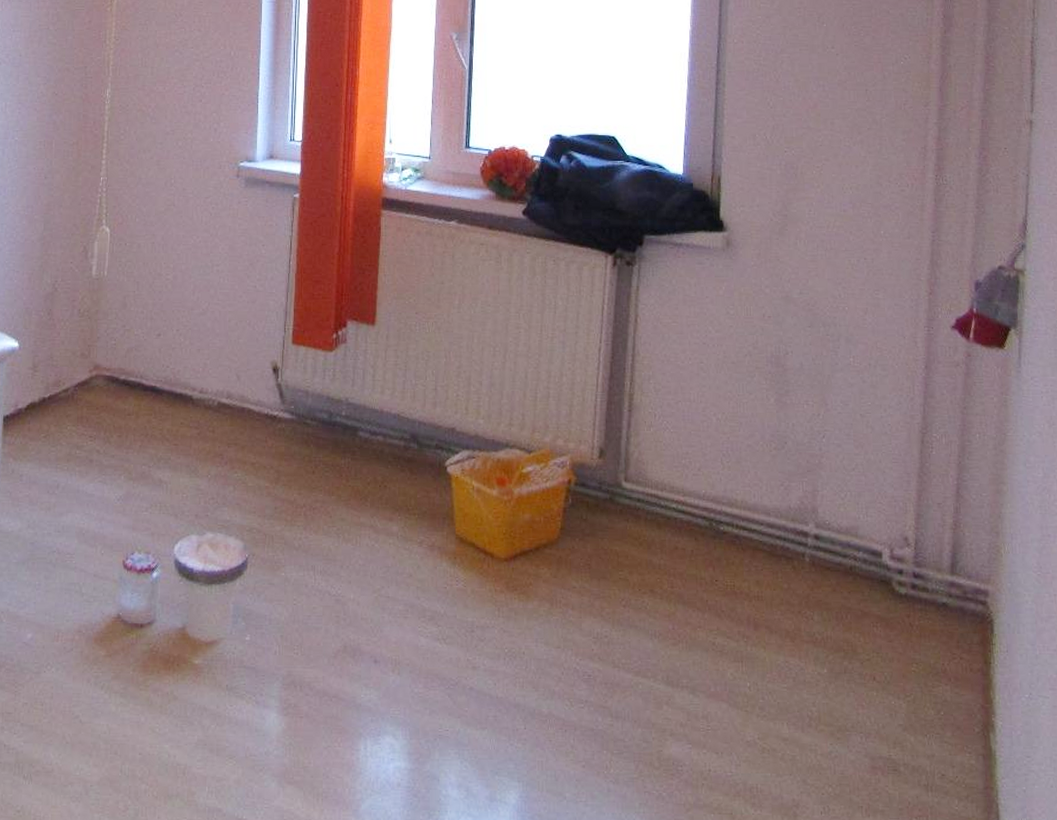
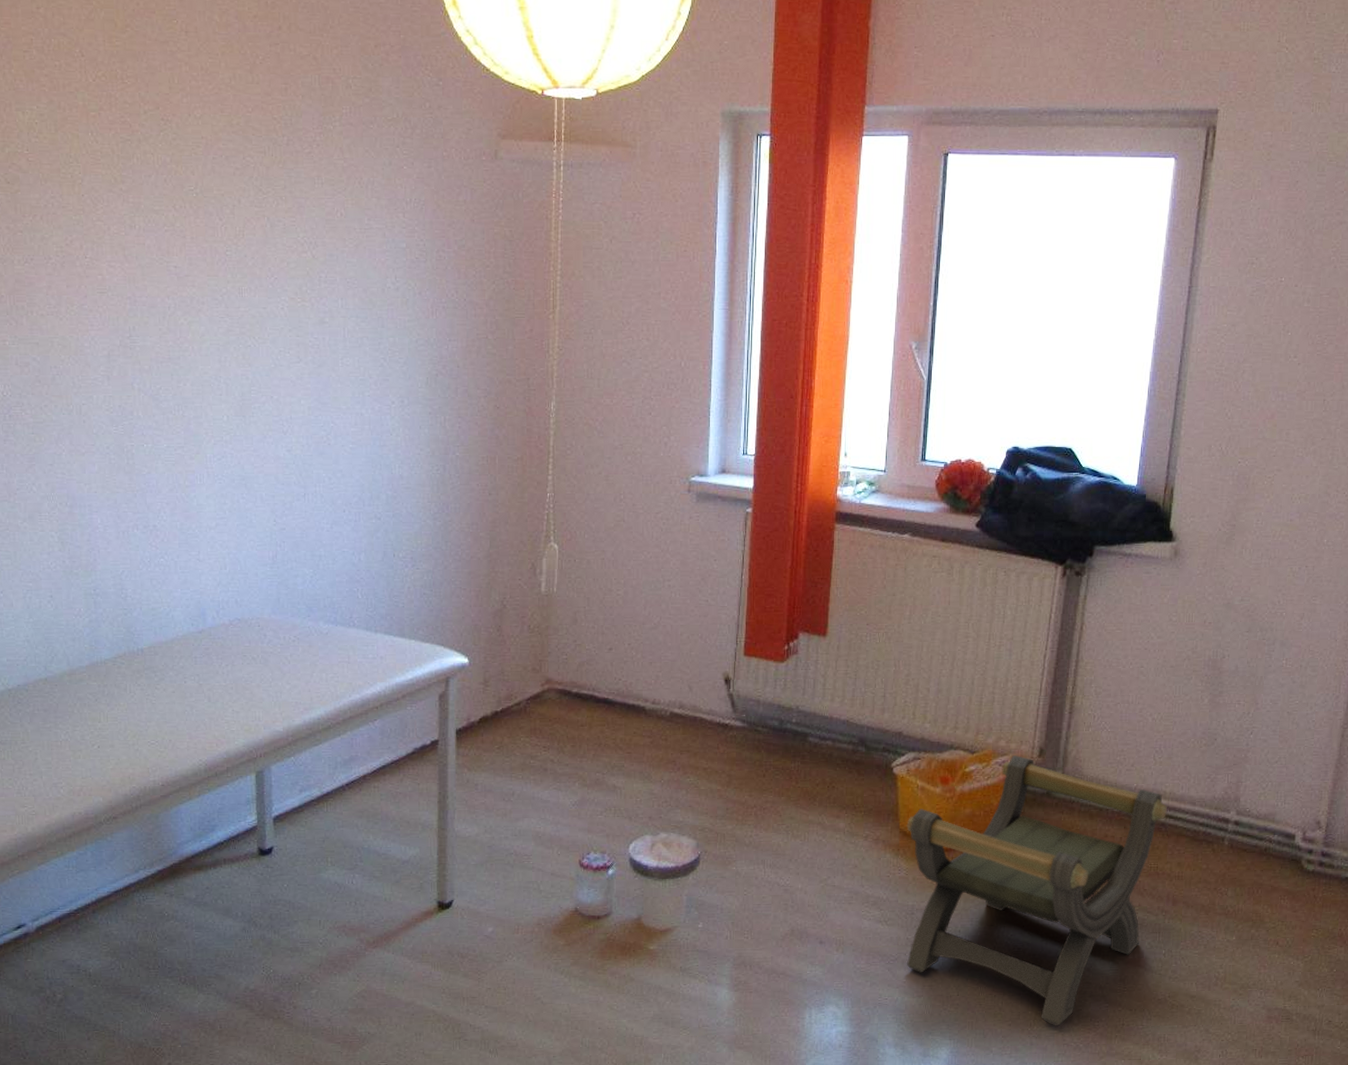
stool: none [463,456,740,771] -> present [906,755,1167,1027]

